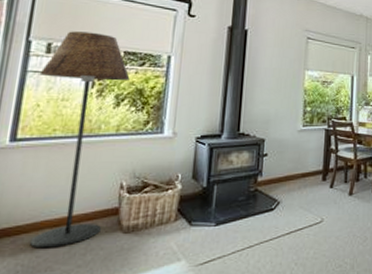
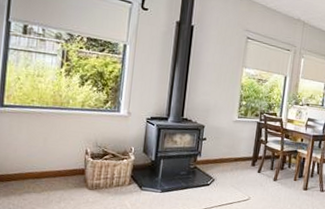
floor lamp: present [30,31,130,249] -> none [18,15,92,194]

